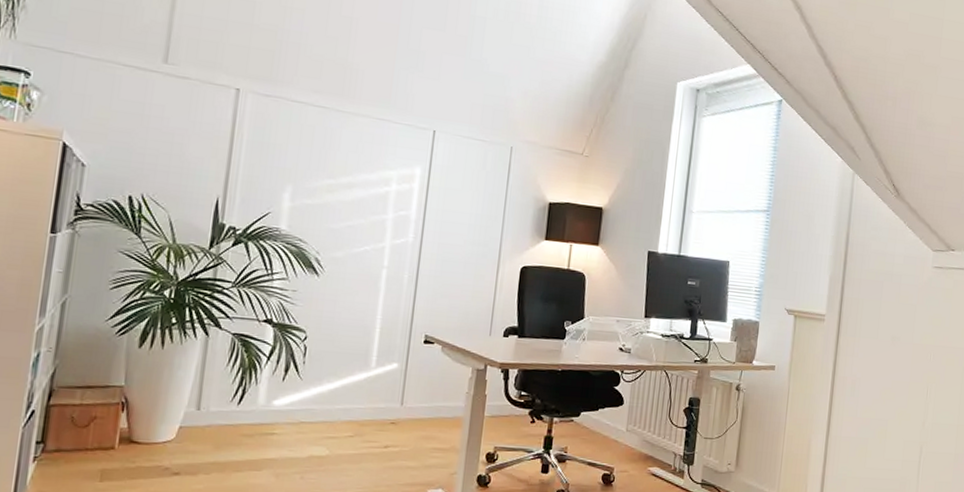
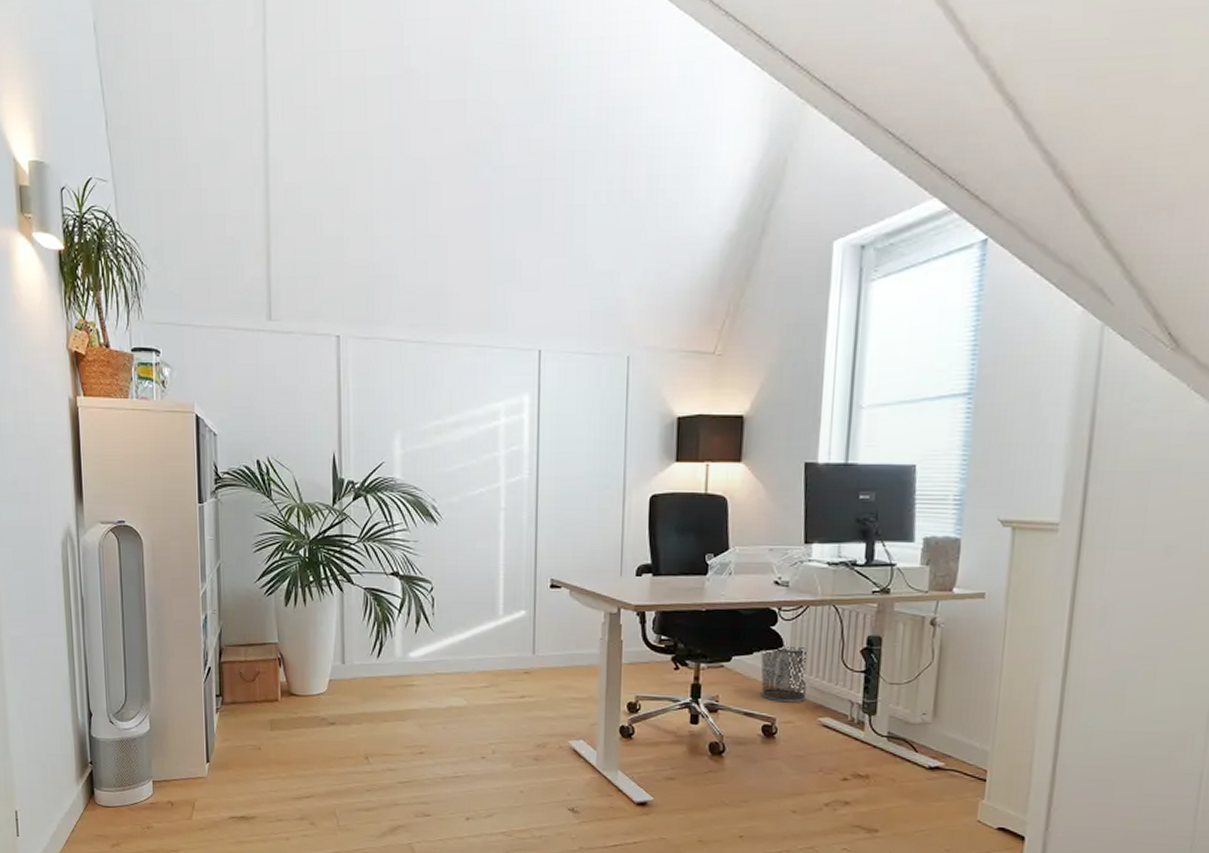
waste bin: none [602,403,641,454] -> present [760,645,807,703]

